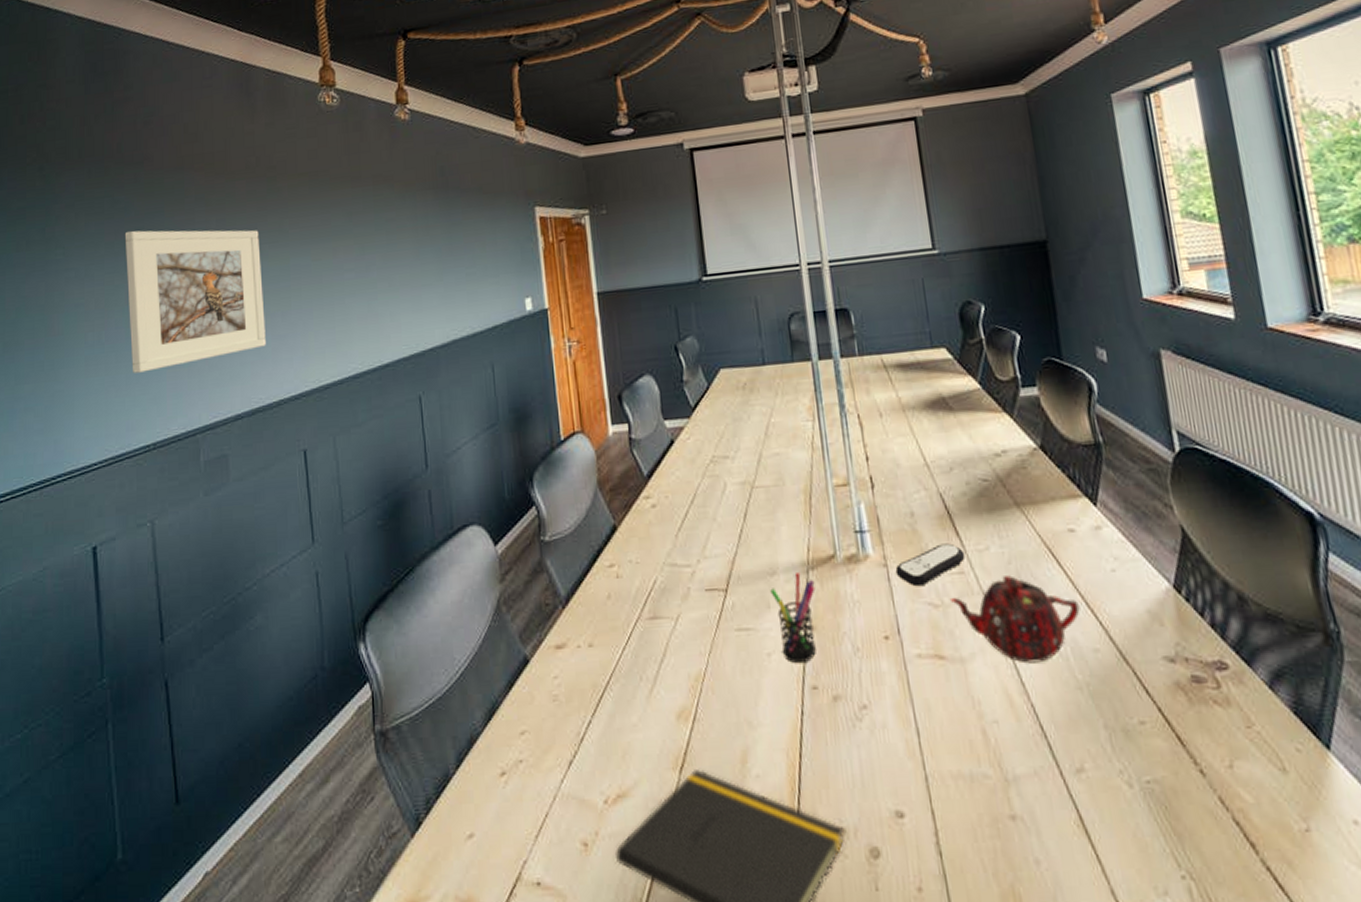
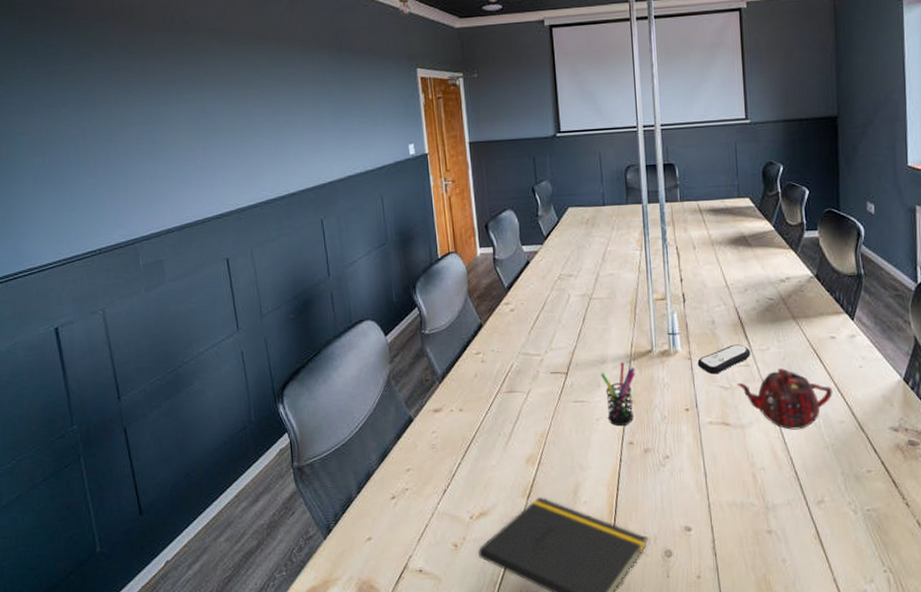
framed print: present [124,230,266,373] -> none [58,72,190,192]

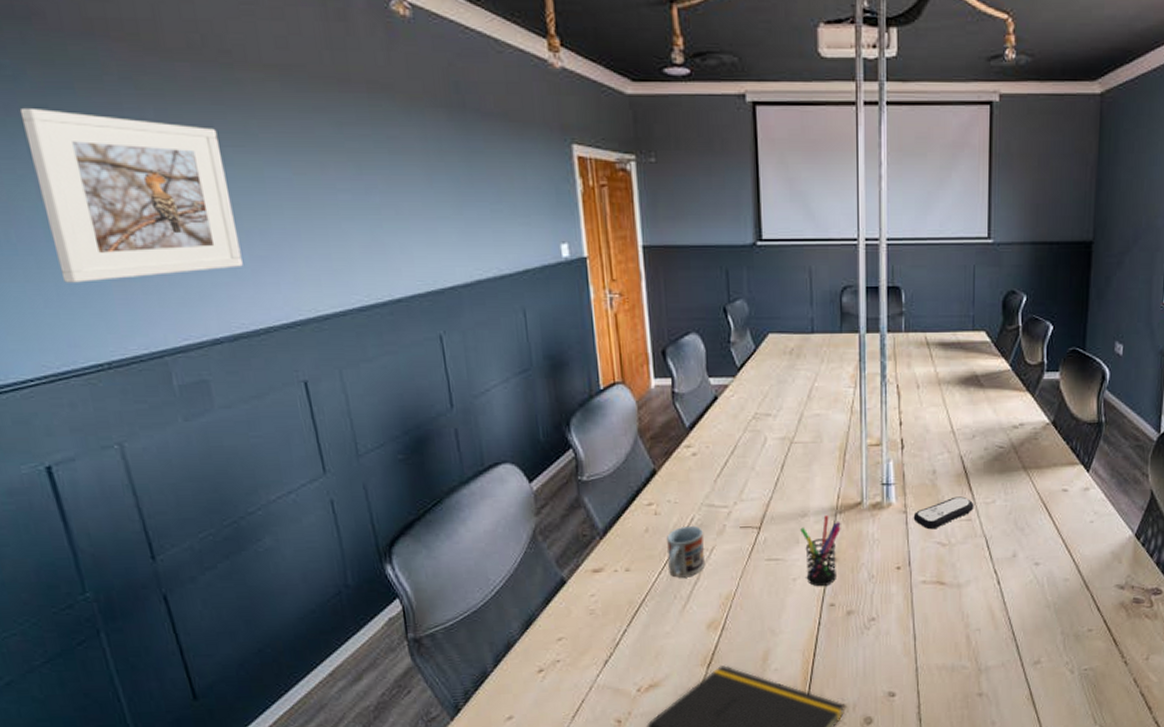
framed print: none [58,72,190,192] -> present [19,107,243,283]
cup: none [492,371,523,417] -> present [667,525,705,578]
teapot: present [736,368,833,430] -> none [956,523,1060,589]

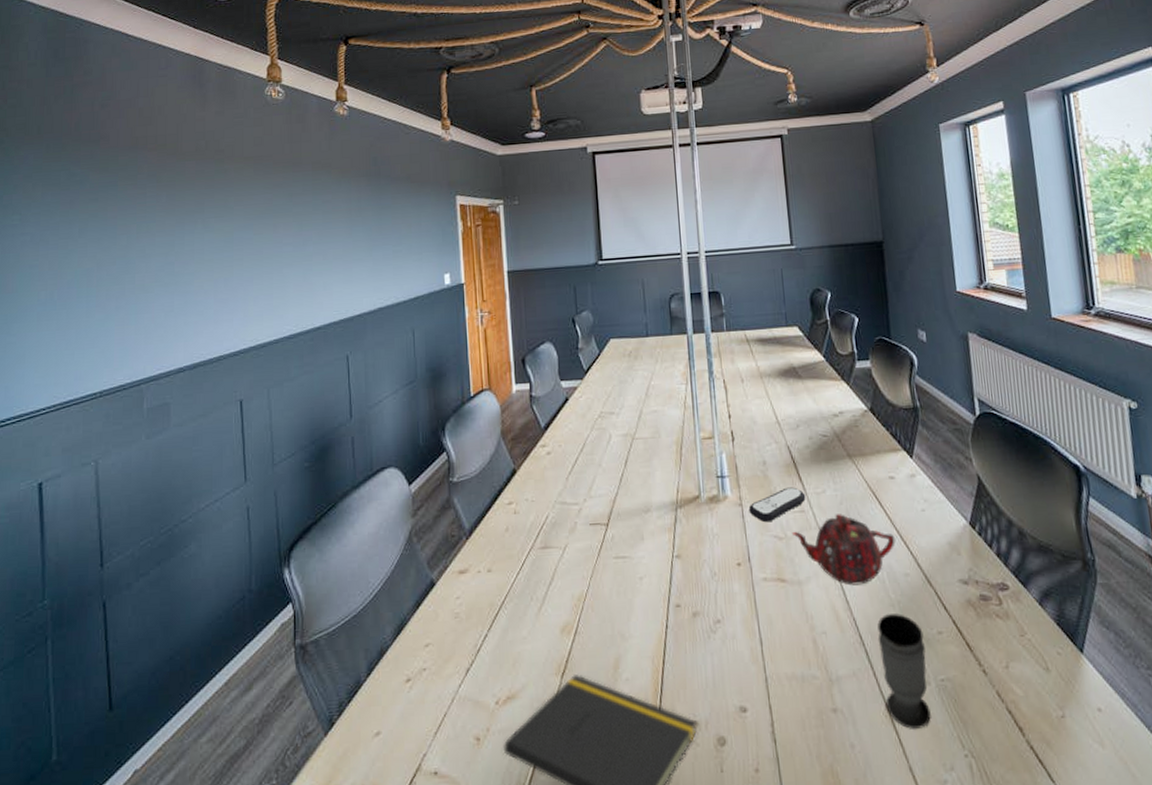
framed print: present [19,107,243,283] -> none [79,201,209,329]
cup: present [667,525,705,578] -> none [525,523,558,578]
pen holder: present [800,515,841,587] -> none [644,510,682,586]
teapot: none [956,523,1060,589] -> present [791,514,896,586]
cup: none [1029,614,1074,709] -> present [877,614,931,729]

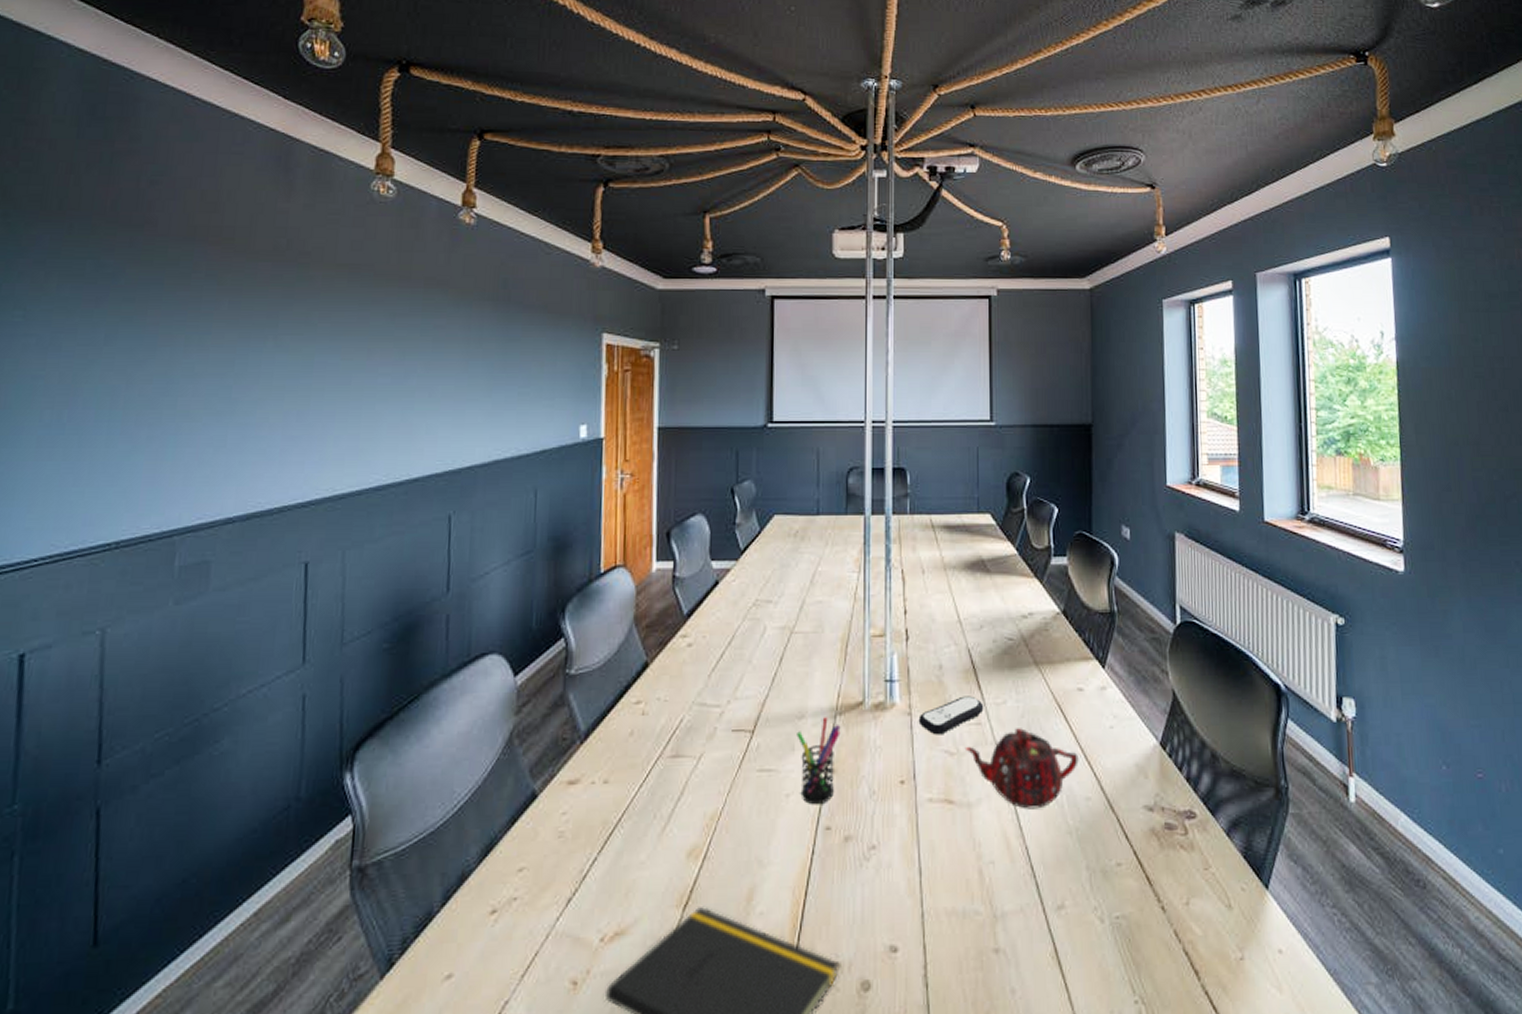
pen holder: none [644,510,682,586] -> present [797,717,841,805]
cup: present [877,614,931,729] -> none [1050,842,1102,972]

